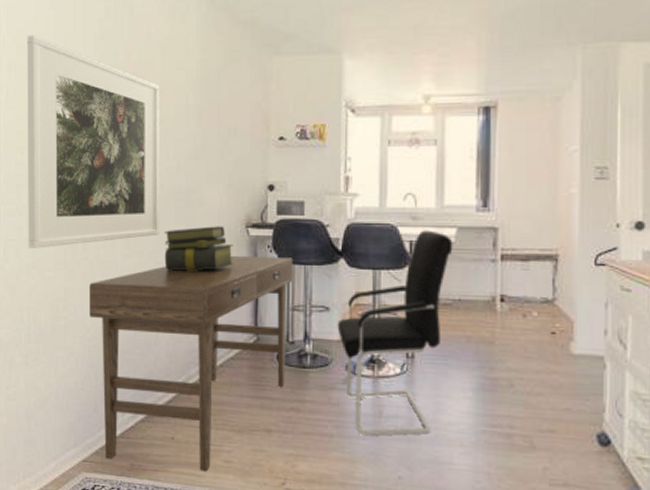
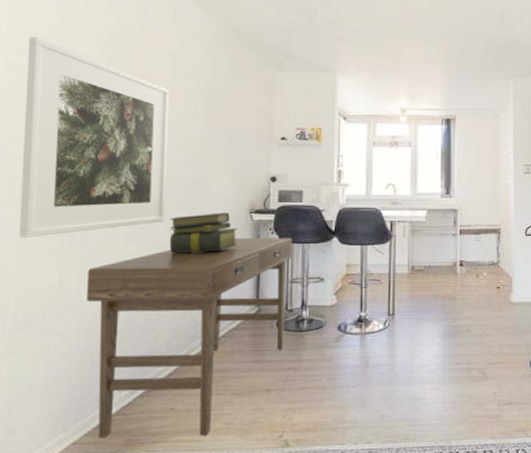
office chair: present [337,230,453,436] -> none [330,212,424,385]

